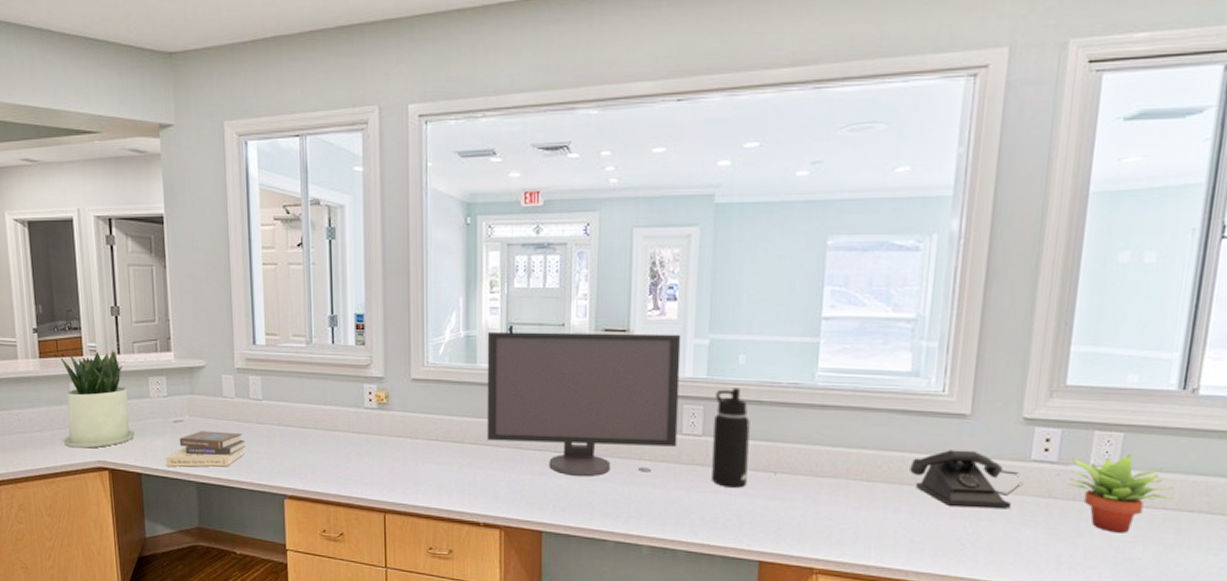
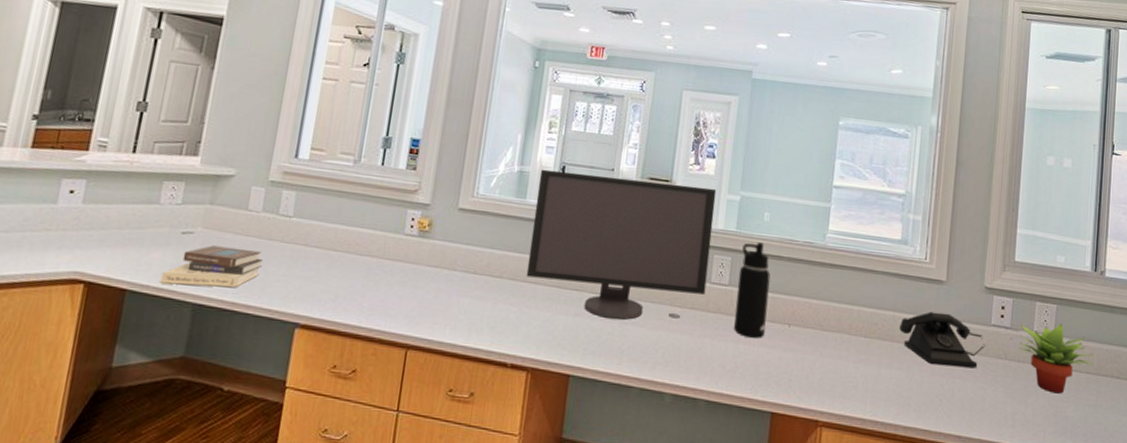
planter: present [60,350,136,448] -> none [32,144,136,257]

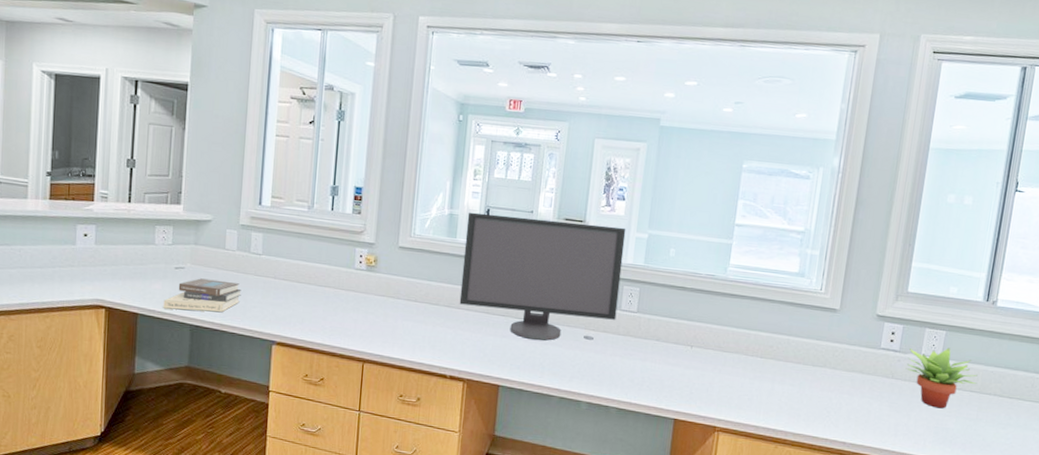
water bottle: present [734,242,771,338] -> none [642,275,675,357]
telephone: present [899,311,986,368] -> none [793,336,874,385]

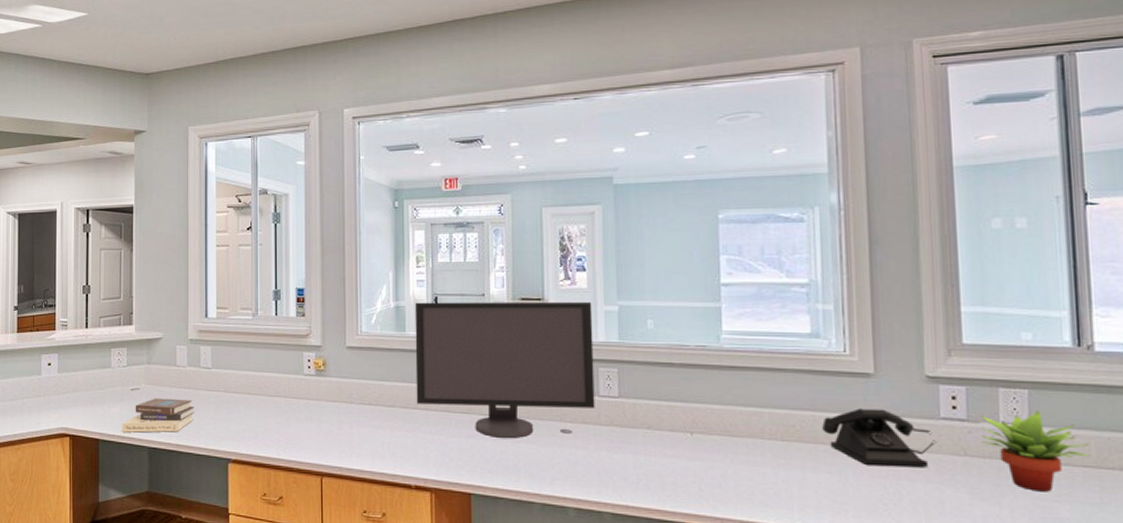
telephone: none [793,336,874,385] -> present [822,408,937,467]

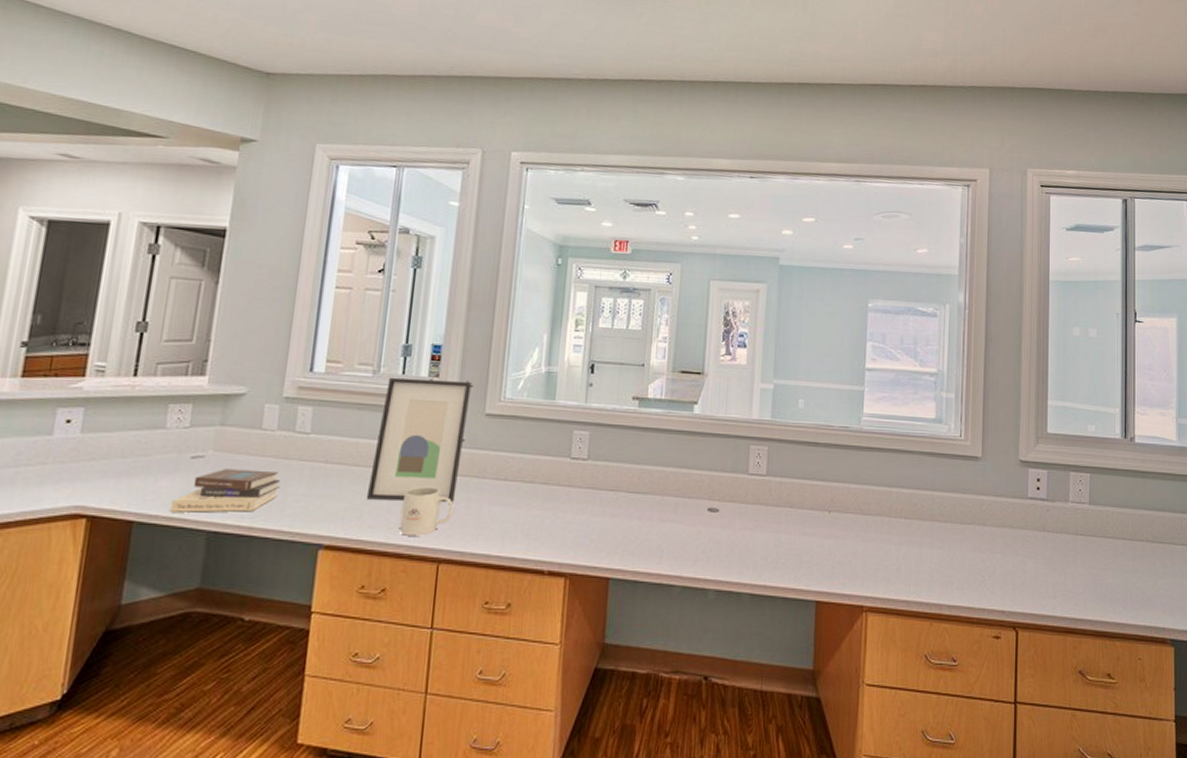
picture frame: none [259,317,334,425] -> present [366,377,473,503]
mug: none [287,411,328,453] -> present [399,486,453,536]
computer monitor: present [414,301,595,438] -> none [559,368,750,517]
telephone: present [822,408,937,467] -> none [939,488,1024,541]
succulent plant: present [980,411,1091,492] -> none [1056,492,1129,562]

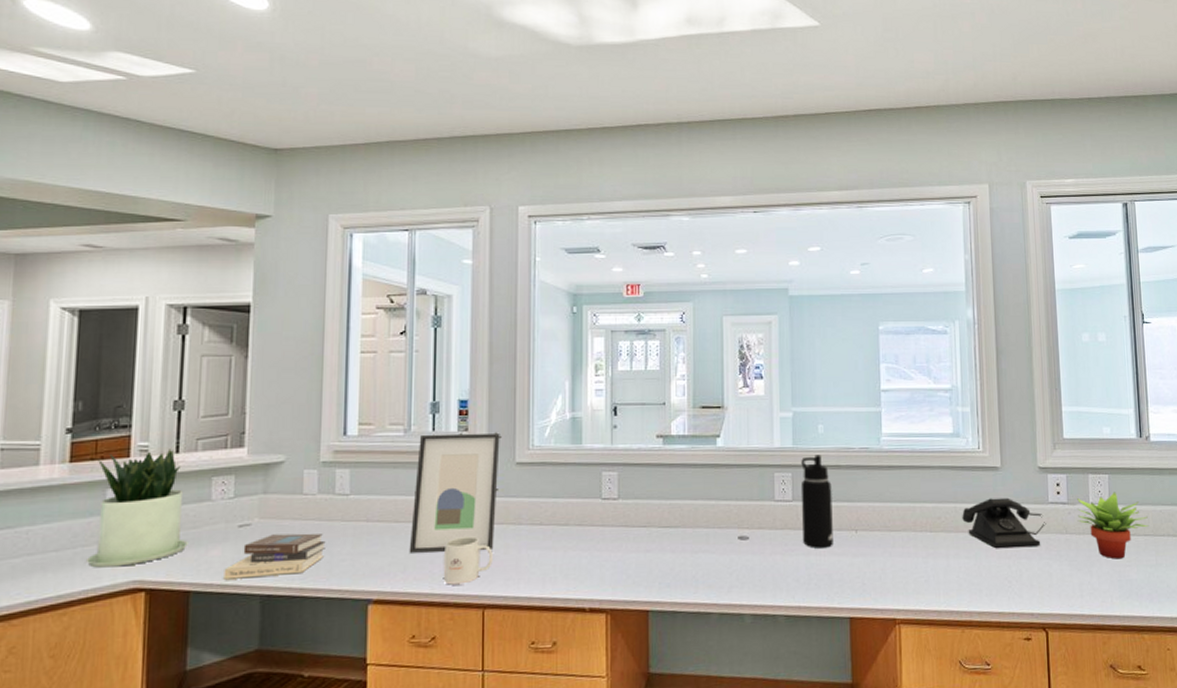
planter: none [27,371,138,490] -> present [85,449,188,568]
water bottle: none [774,430,808,527] -> present [800,454,833,548]
telephone: none [939,488,1024,541] -> present [962,497,1046,548]
succulent plant: none [1056,492,1129,562] -> present [1077,492,1150,559]

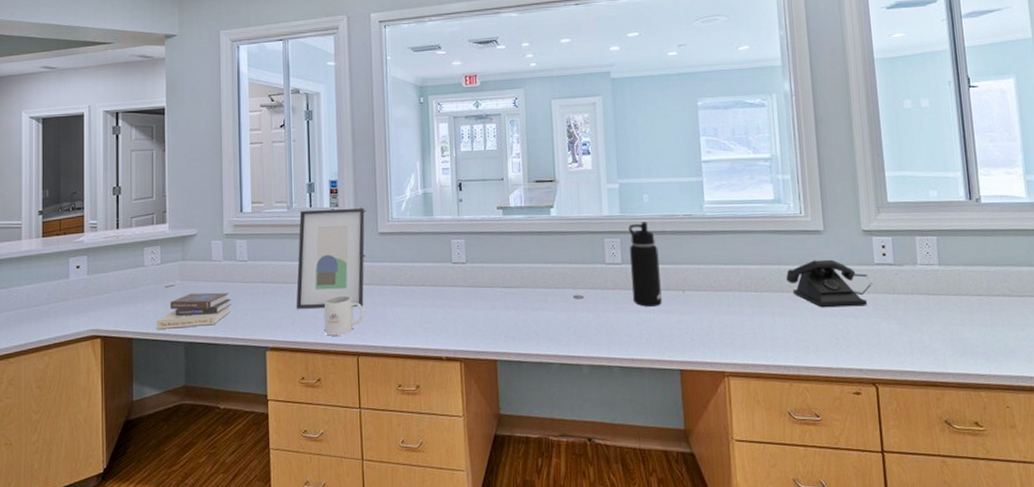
planter: present [85,449,188,568] -> none [57,225,129,319]
succulent plant: present [1077,492,1150,559] -> none [904,253,983,319]

